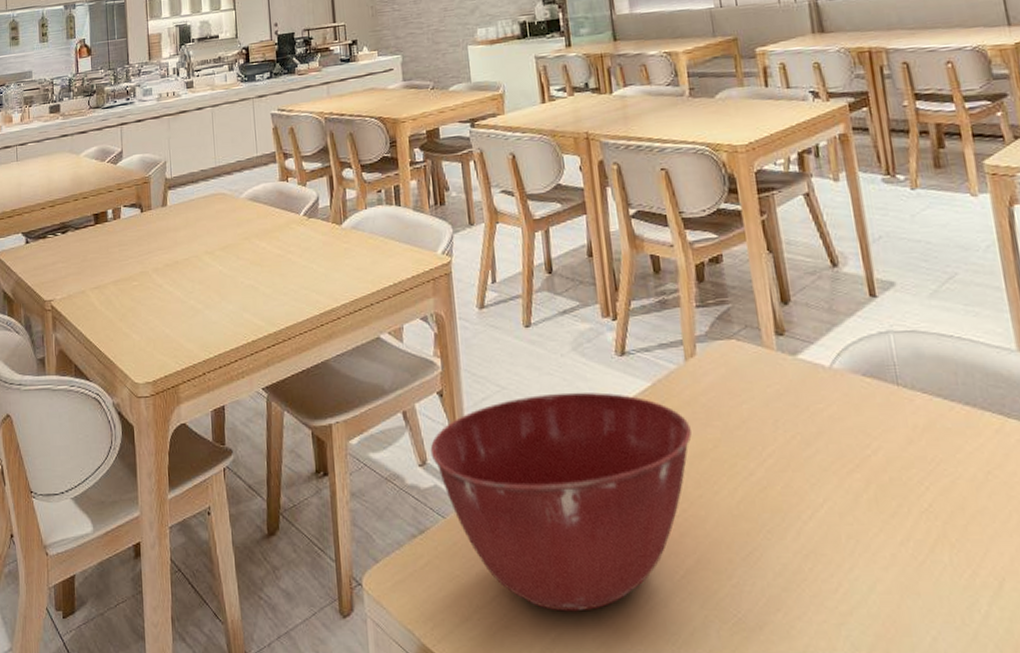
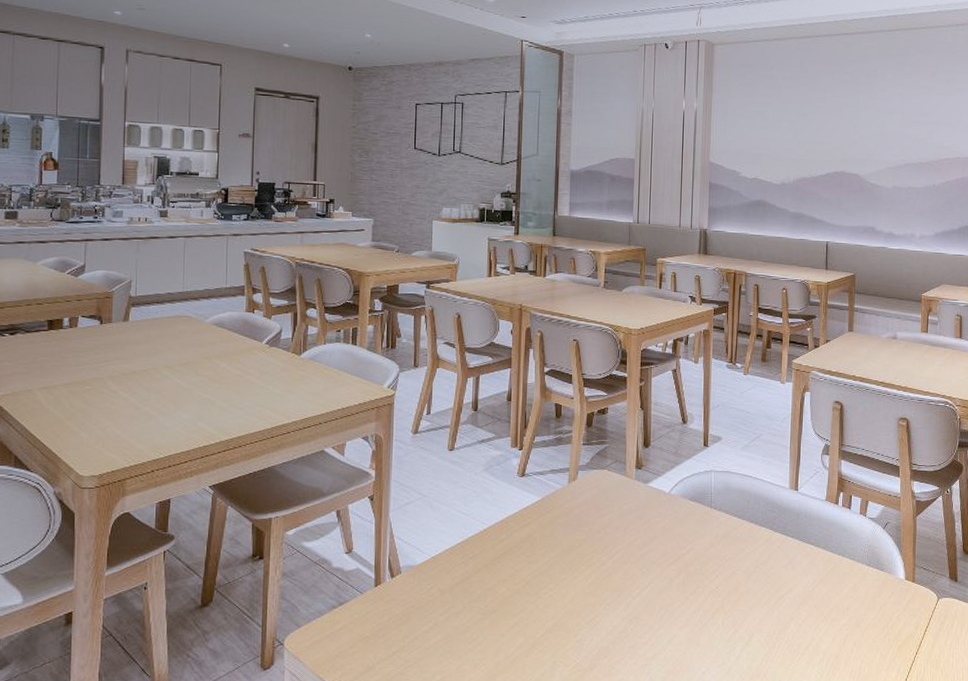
mixing bowl: present [430,392,692,612] -> none [357,502,565,661]

